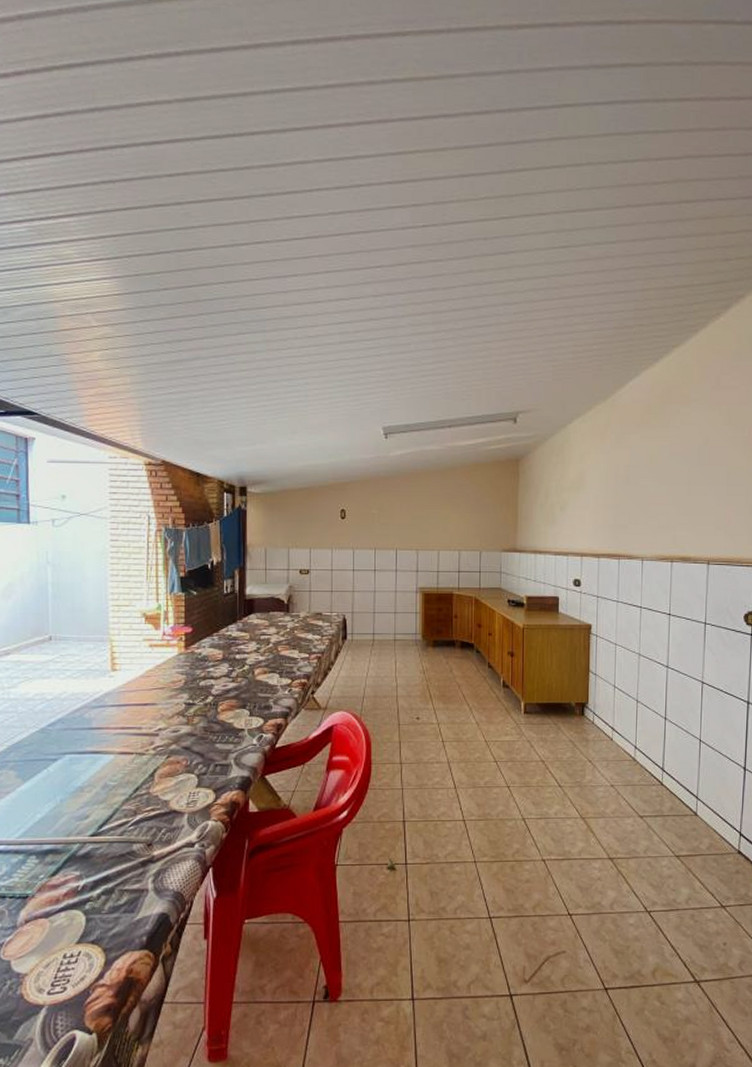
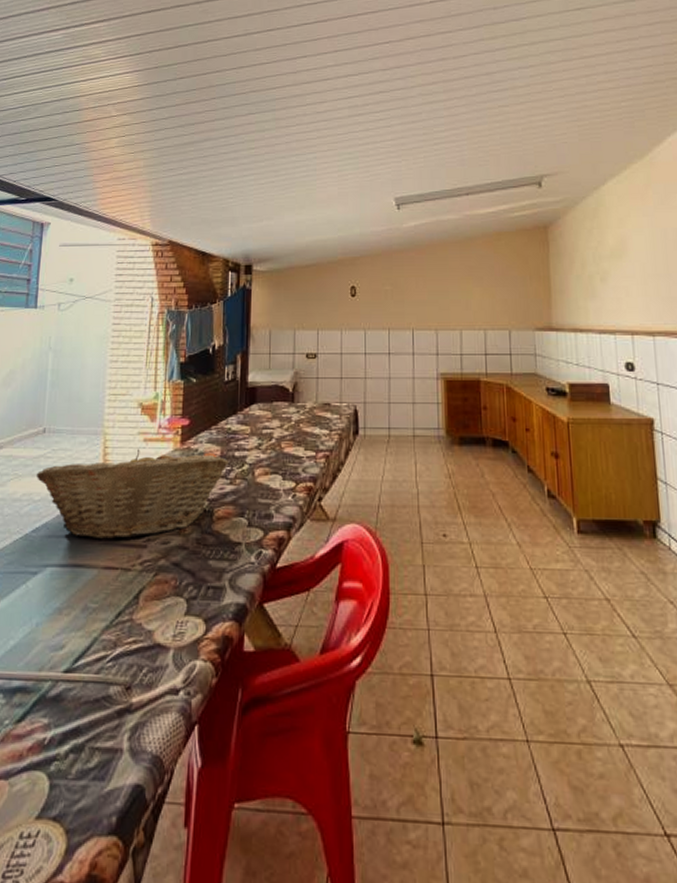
fruit basket: none [46,653,230,731] -> present [36,449,229,540]

